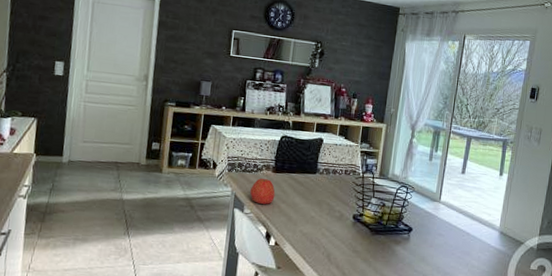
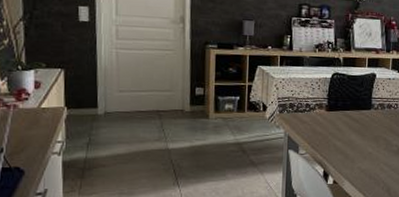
apple: present [250,178,275,205] -> none [304,118,330,144]

